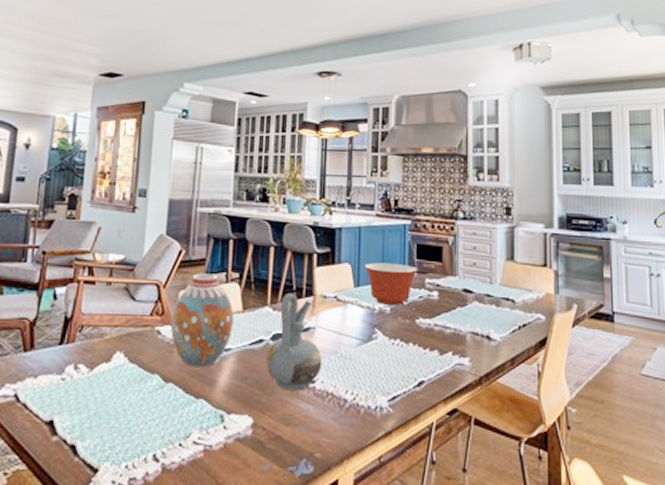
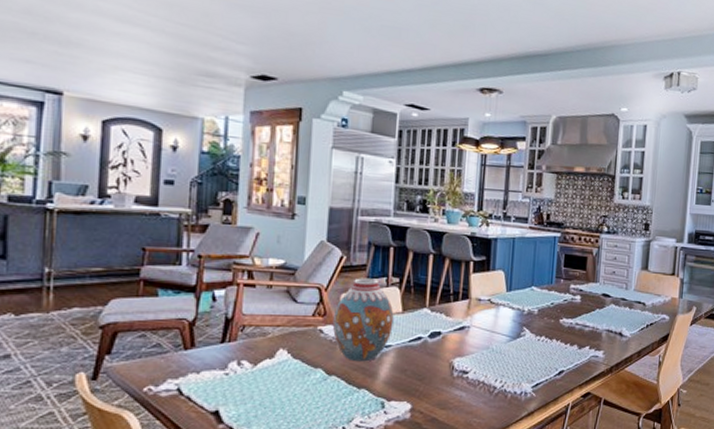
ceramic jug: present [265,293,323,391] -> none [423,297,476,380]
mixing bowl: present [363,262,418,305] -> none [516,270,564,307]

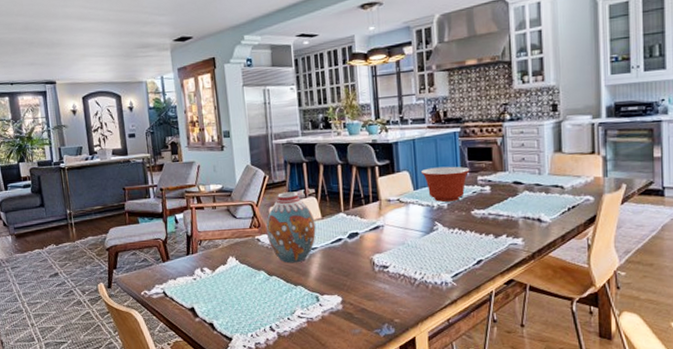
mixing bowl: none [516,270,564,307] -> present [420,166,470,202]

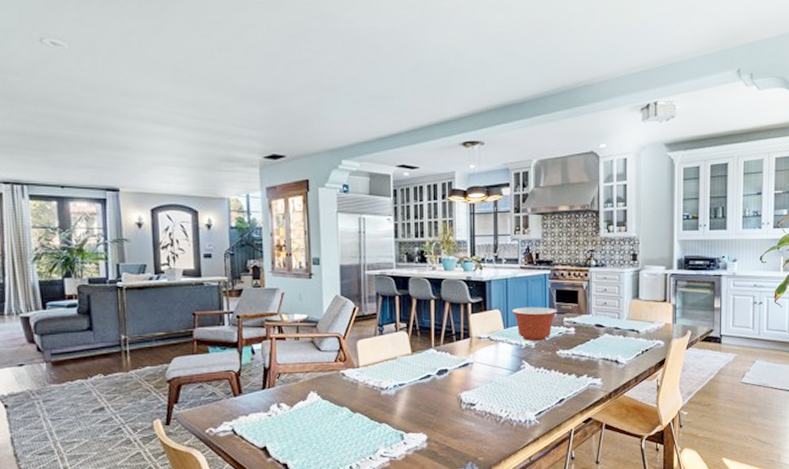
vase: present [265,191,316,264] -> none [352,325,405,400]

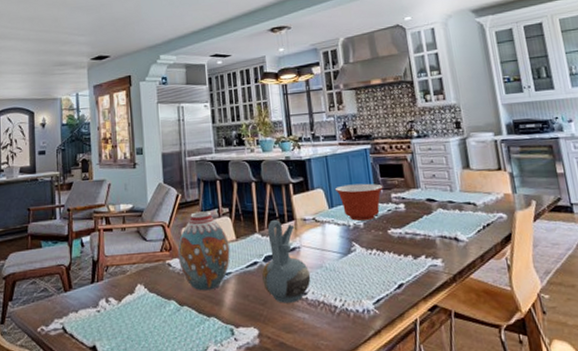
vase: none [352,325,405,400] -> present [177,211,230,291]
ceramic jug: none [433,337,481,413] -> present [261,220,311,303]

